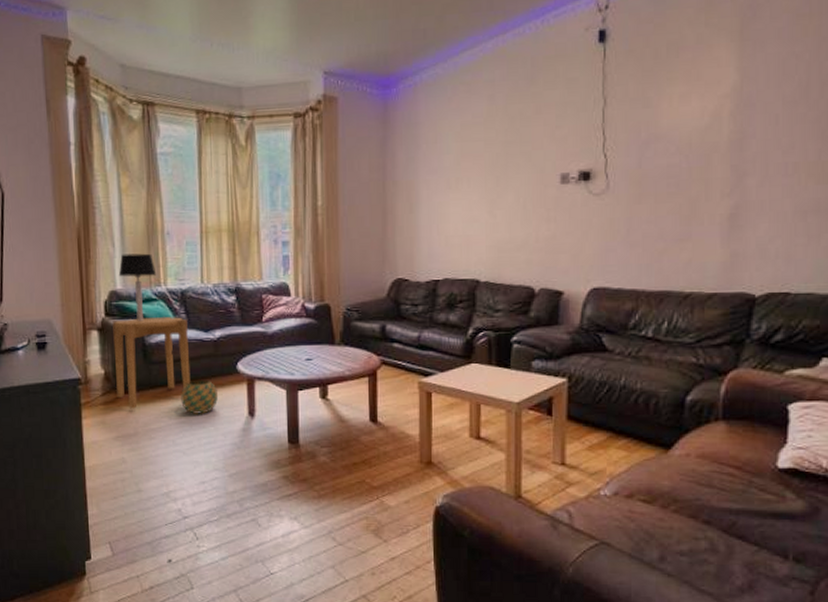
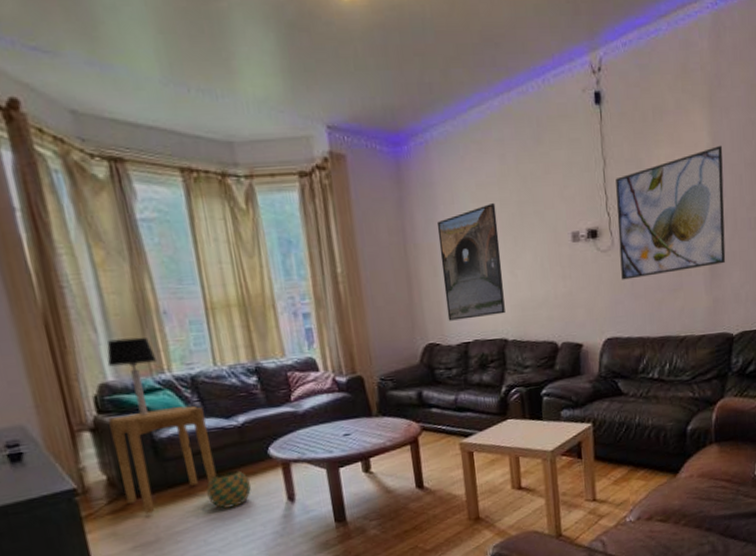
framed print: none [417,143,481,258] -> present [436,203,505,321]
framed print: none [615,81,754,226] -> present [615,145,726,280]

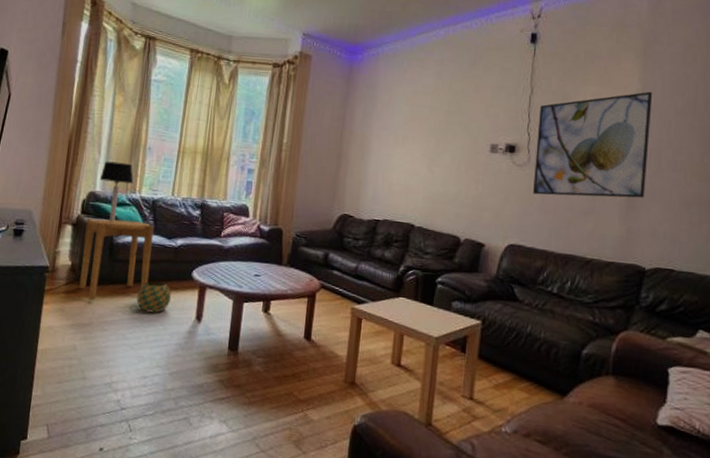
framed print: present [436,203,505,321] -> none [365,109,426,203]

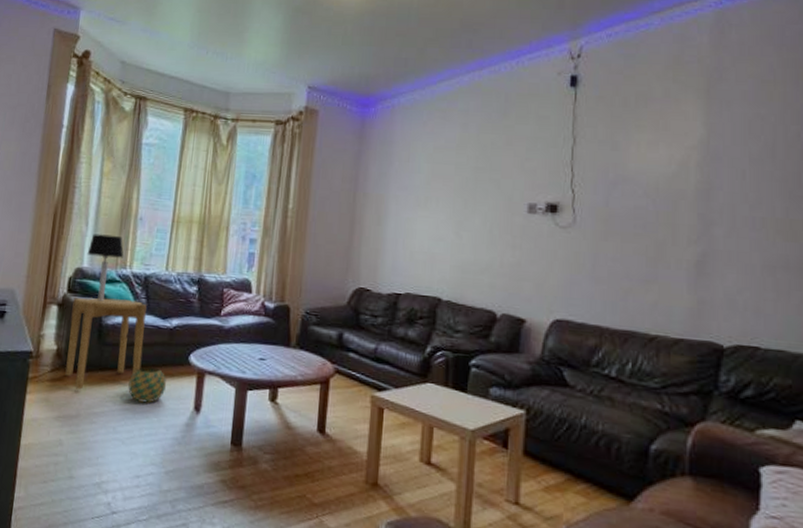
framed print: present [533,91,653,198] -> none [581,136,721,263]

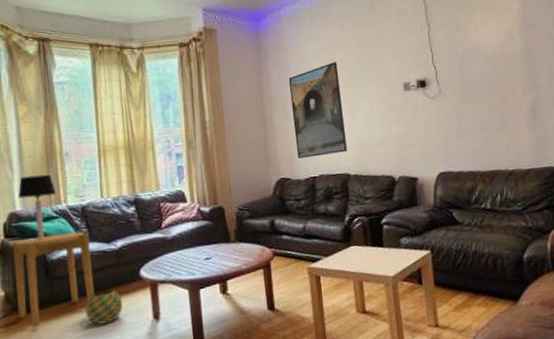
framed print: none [383,166,451,273] -> present [288,62,347,159]

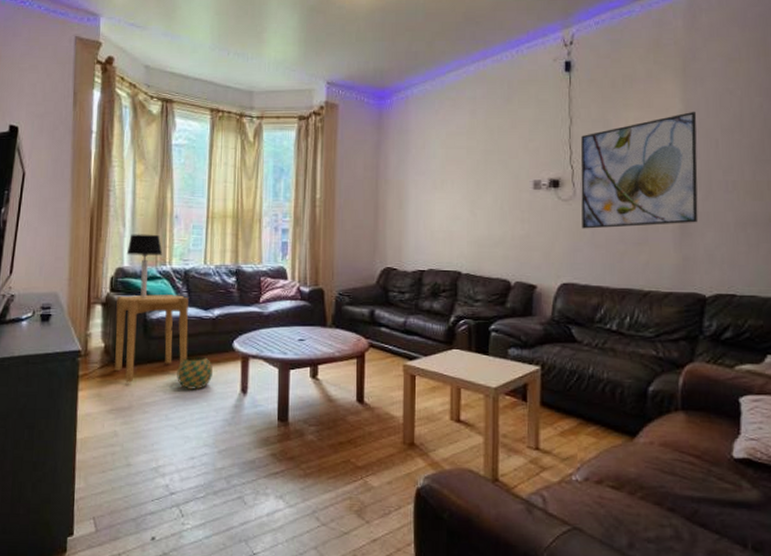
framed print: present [288,62,347,159] -> none [407,150,463,249]
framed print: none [439,9,545,122] -> present [580,111,698,229]

